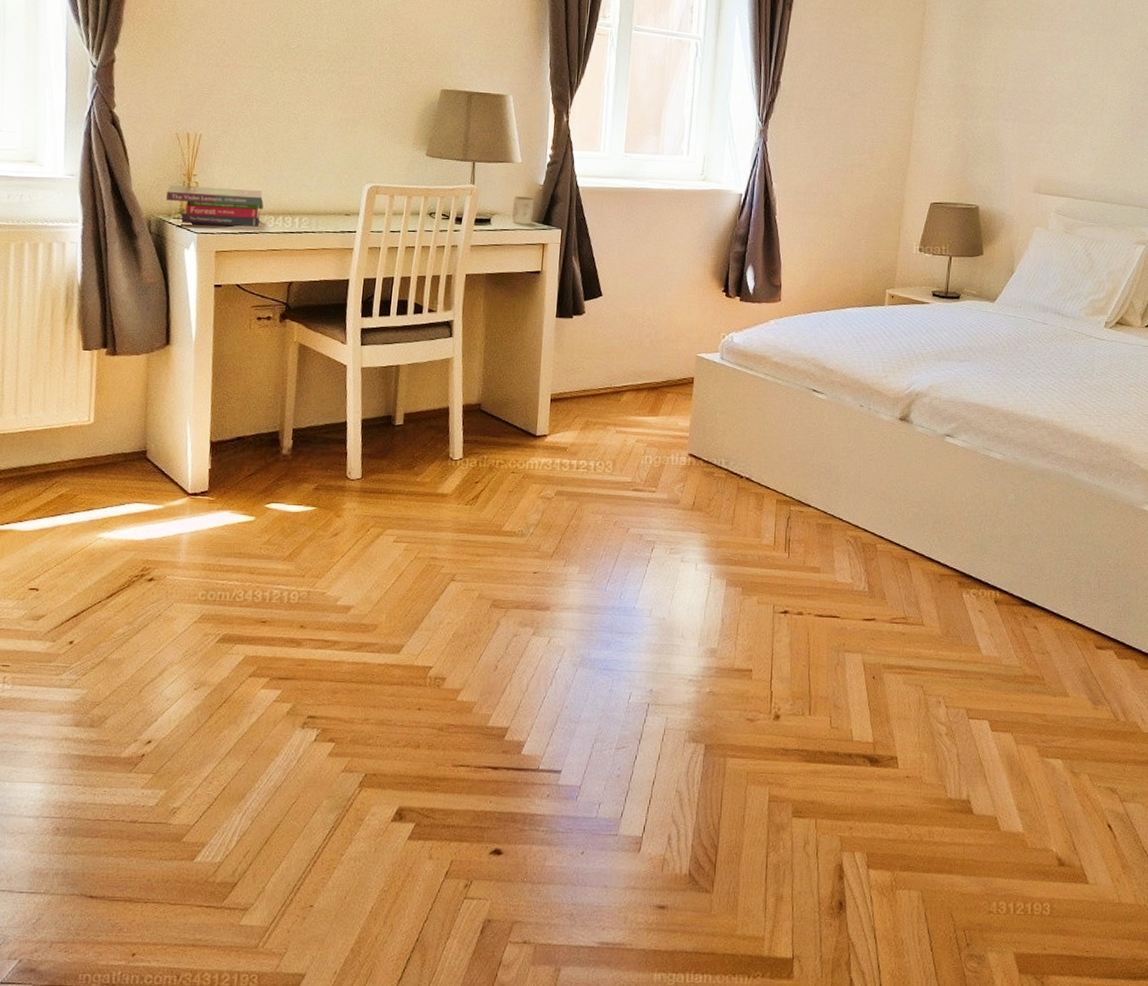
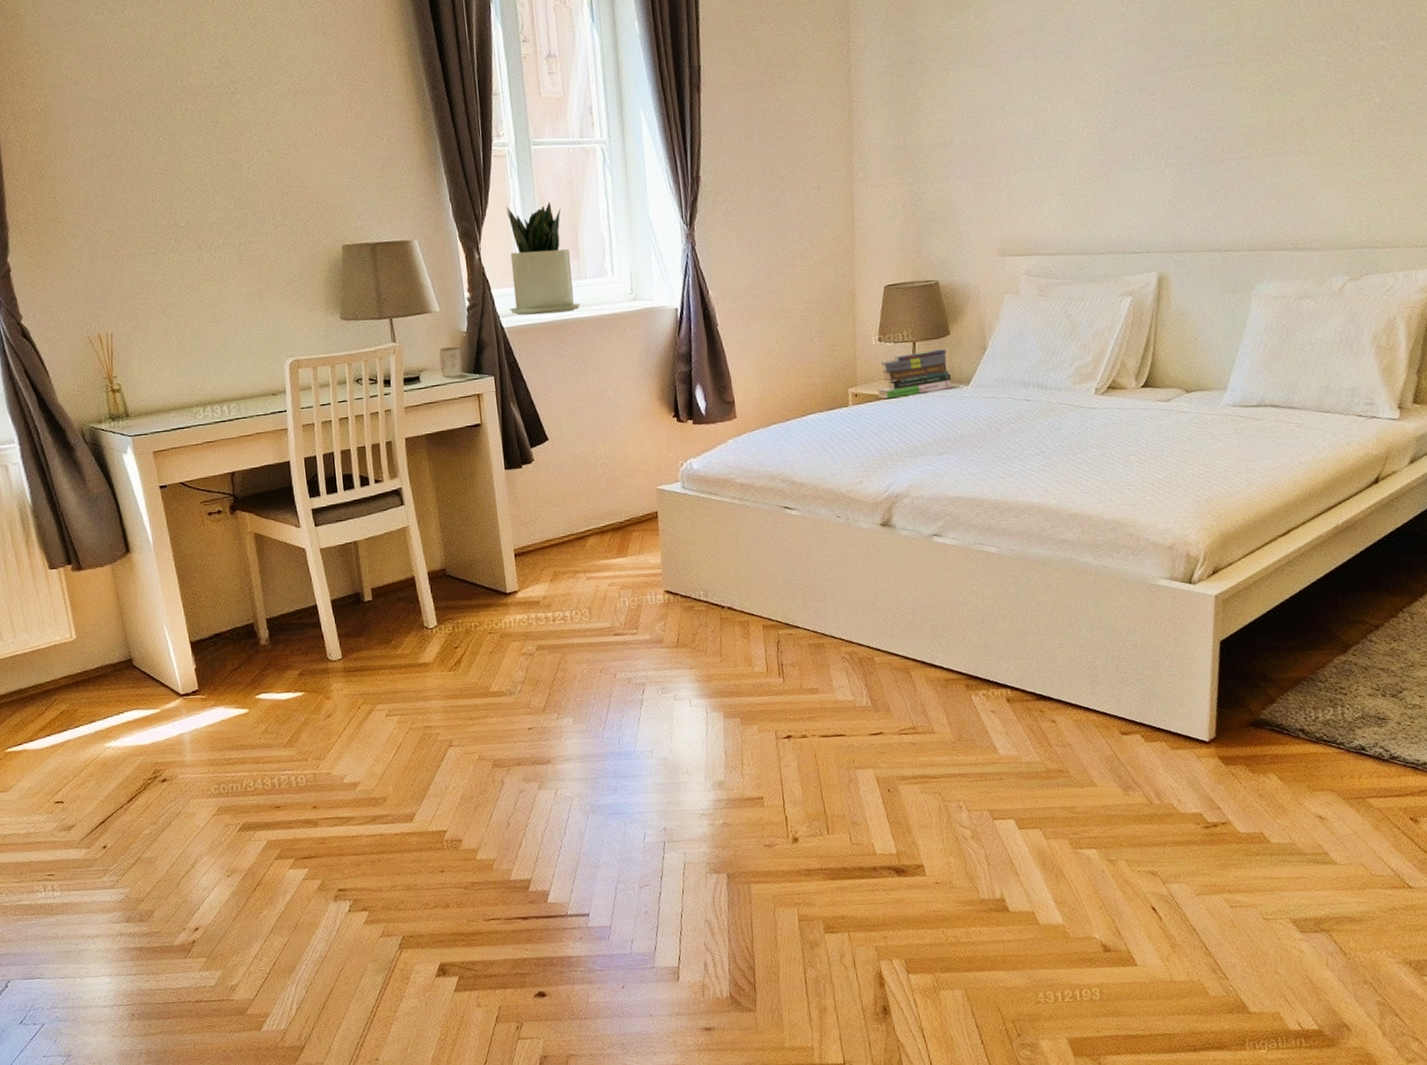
books: present [165,185,264,227] -> none [91,383,190,428]
planter: none [587,79,654,182] -> present [505,202,581,316]
books: none [912,266,980,305] -> present [877,349,952,399]

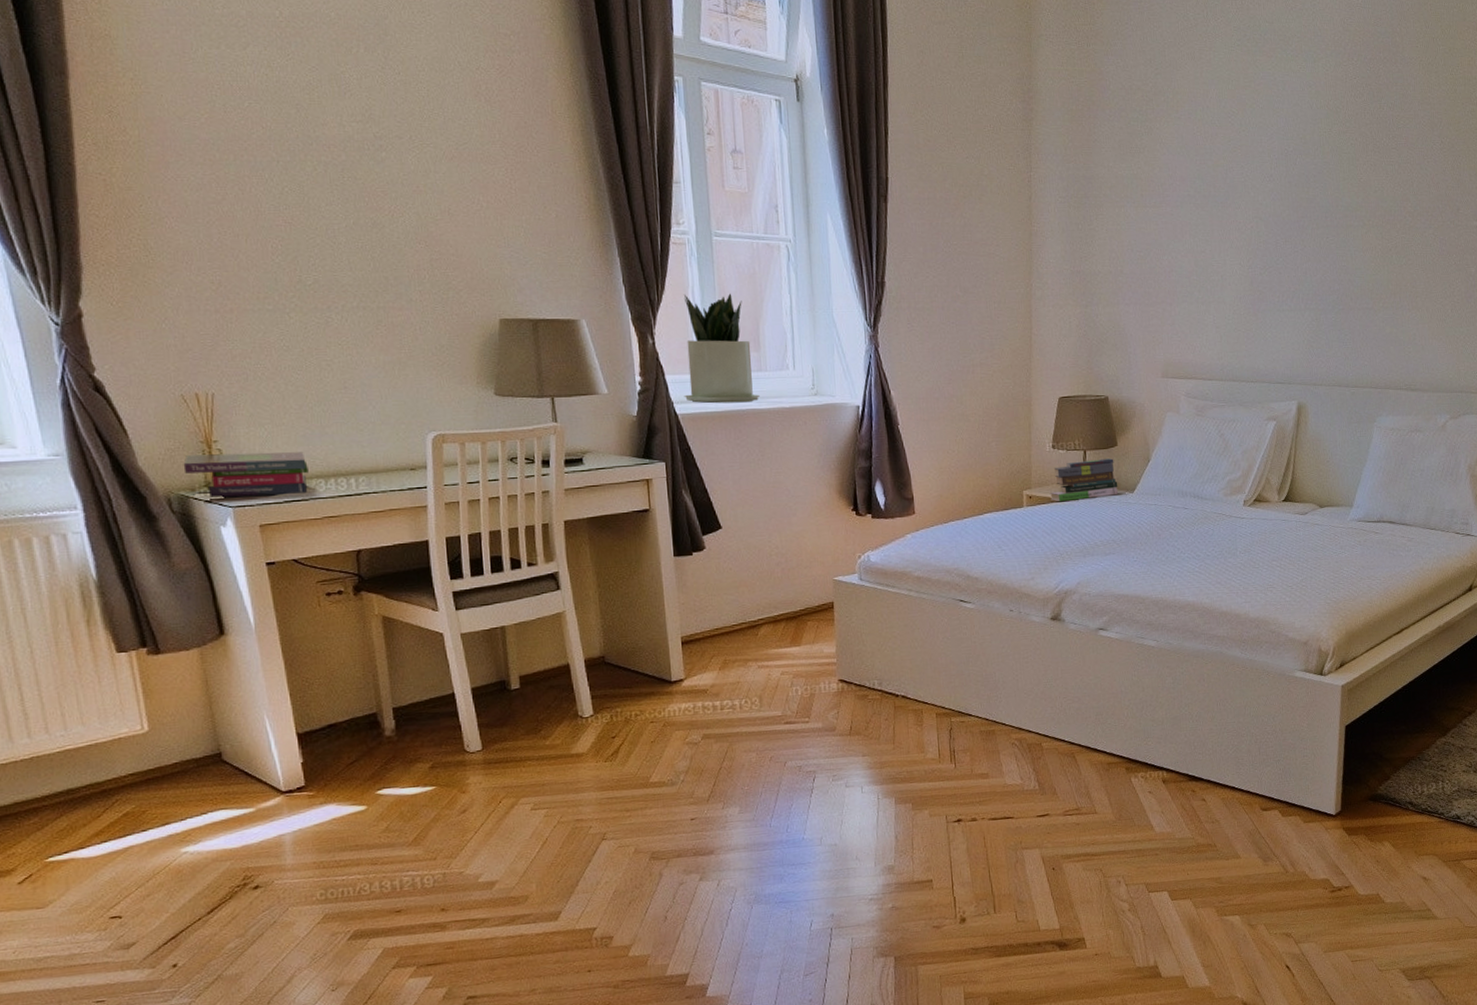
books: none [91,383,190,428] -> present [183,452,309,498]
mug: present [439,346,463,377] -> none [605,430,631,461]

